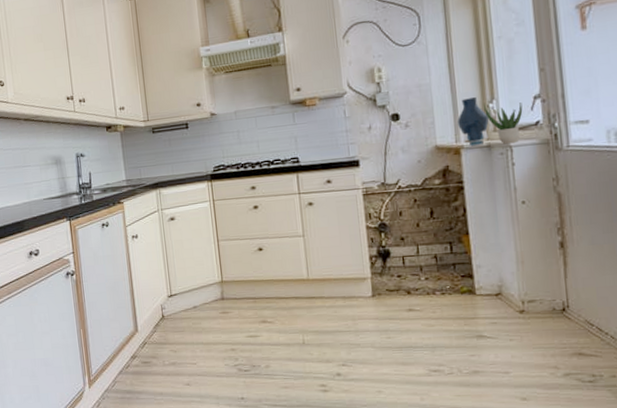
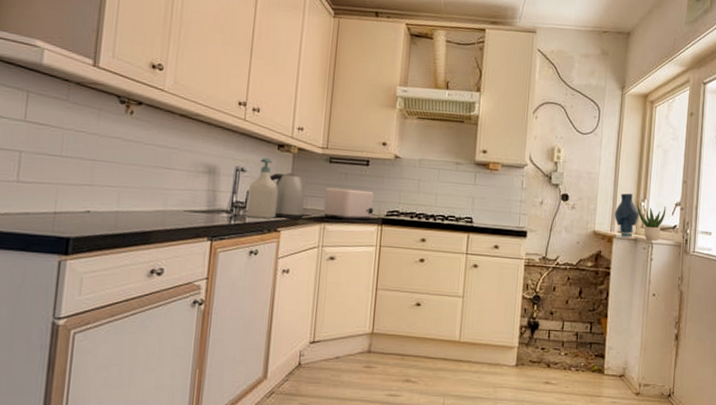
soap bottle: none [90,140,117,195] -> present [247,157,278,219]
kettle: none [105,149,140,191] -> present [269,172,307,219]
toaster: none [154,151,201,184] -> present [323,187,374,221]

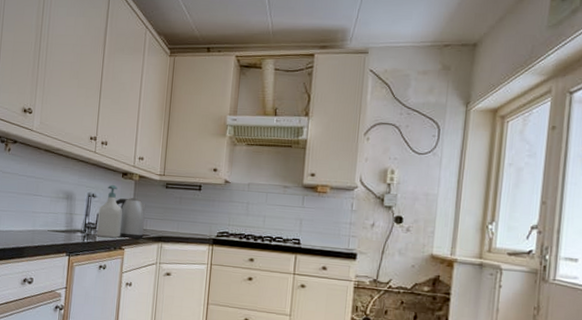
toaster: present [323,187,374,221] -> none [160,210,206,241]
vase: present [614,193,639,238] -> none [455,215,486,262]
potted plant: present [637,200,666,241] -> none [483,223,520,267]

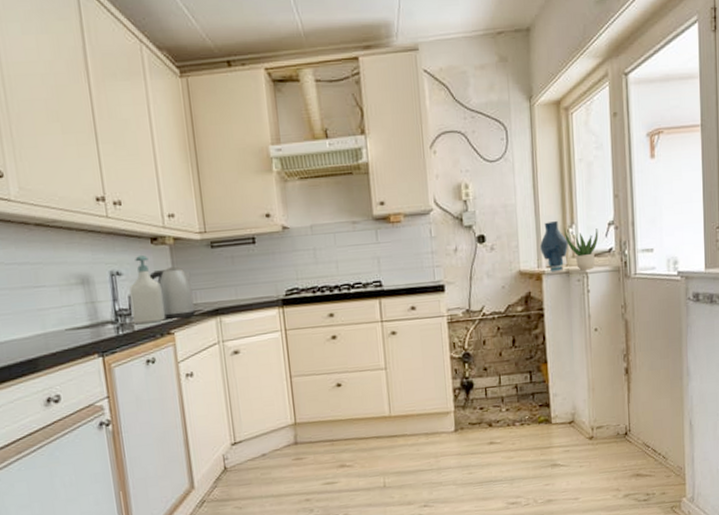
vase: none [455,215,486,262] -> present [539,221,568,272]
potted plant: none [483,223,520,267] -> present [564,227,599,271]

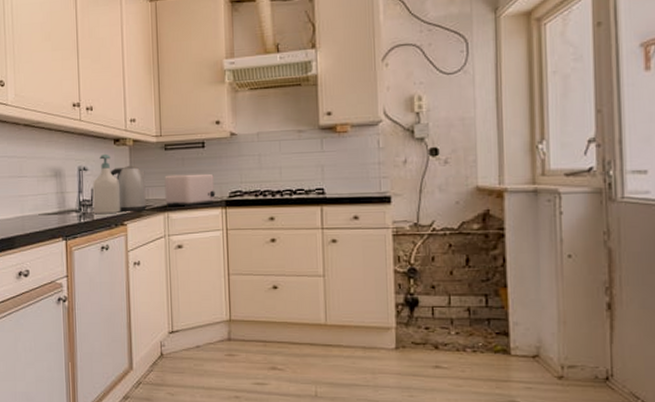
toaster: none [213,271,271,311] -> present [164,173,216,207]
vase: present [539,221,568,272] -> none [501,136,537,190]
potted plant: present [564,227,599,271] -> none [533,143,575,191]

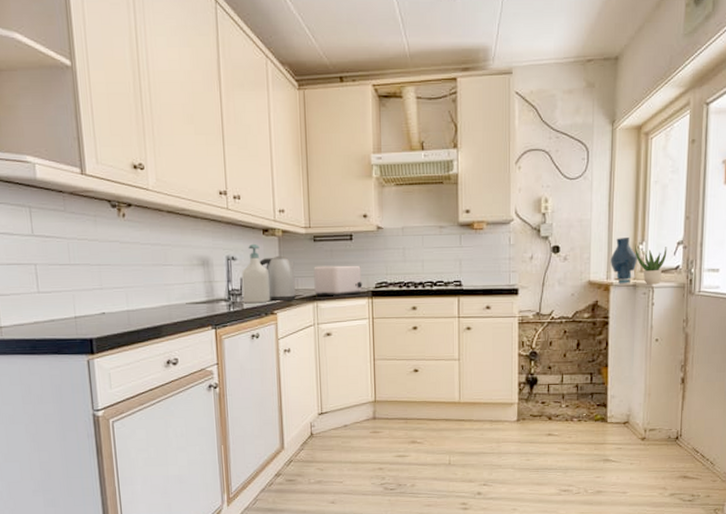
vase: none [501,136,537,190] -> present [609,238,637,284]
potted plant: none [533,143,575,191] -> present [635,244,667,285]

